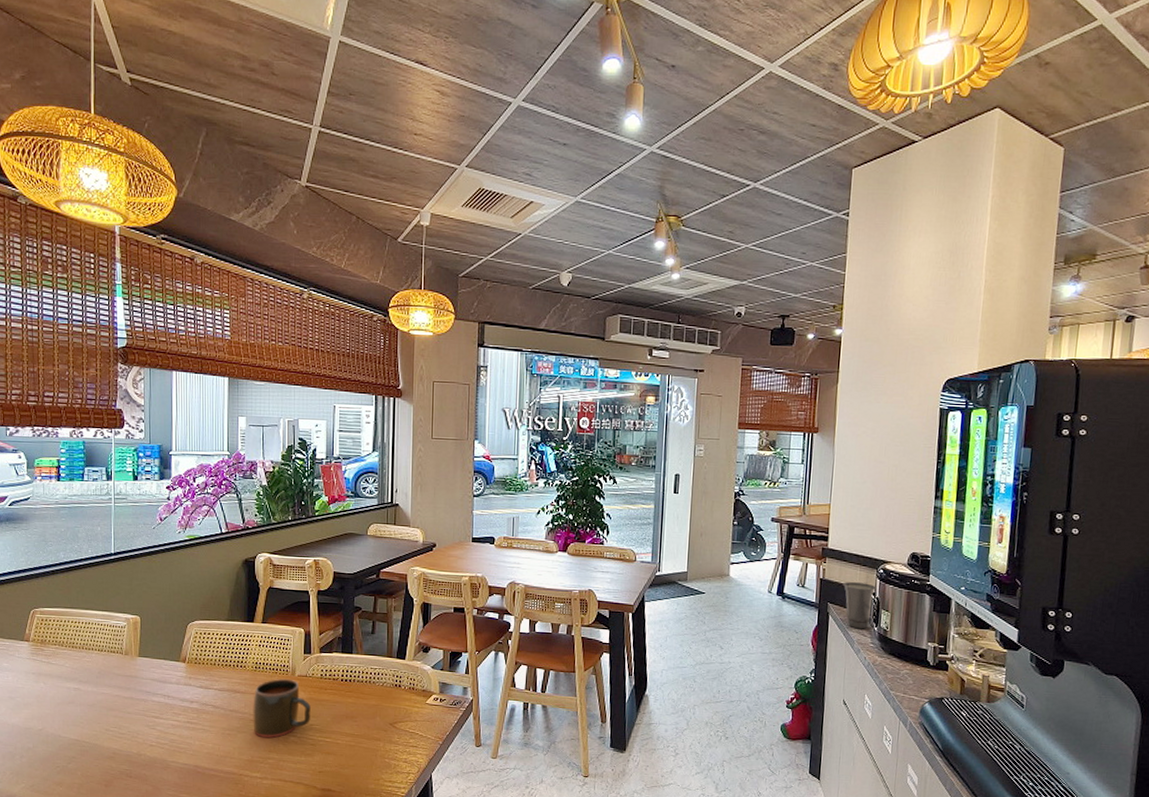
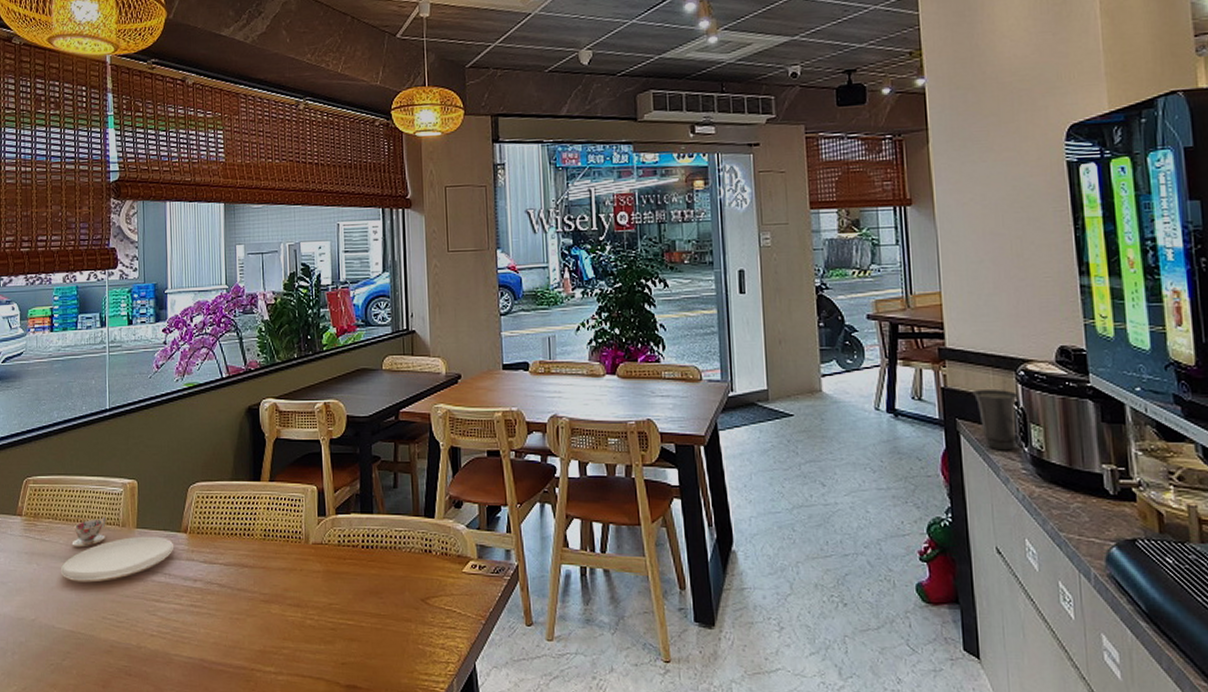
plate: none [66,663,174,701] -> present [60,536,175,583]
teacup: none [77,646,110,671] -> present [71,517,106,548]
mug: present [253,678,311,738] -> none [263,547,329,622]

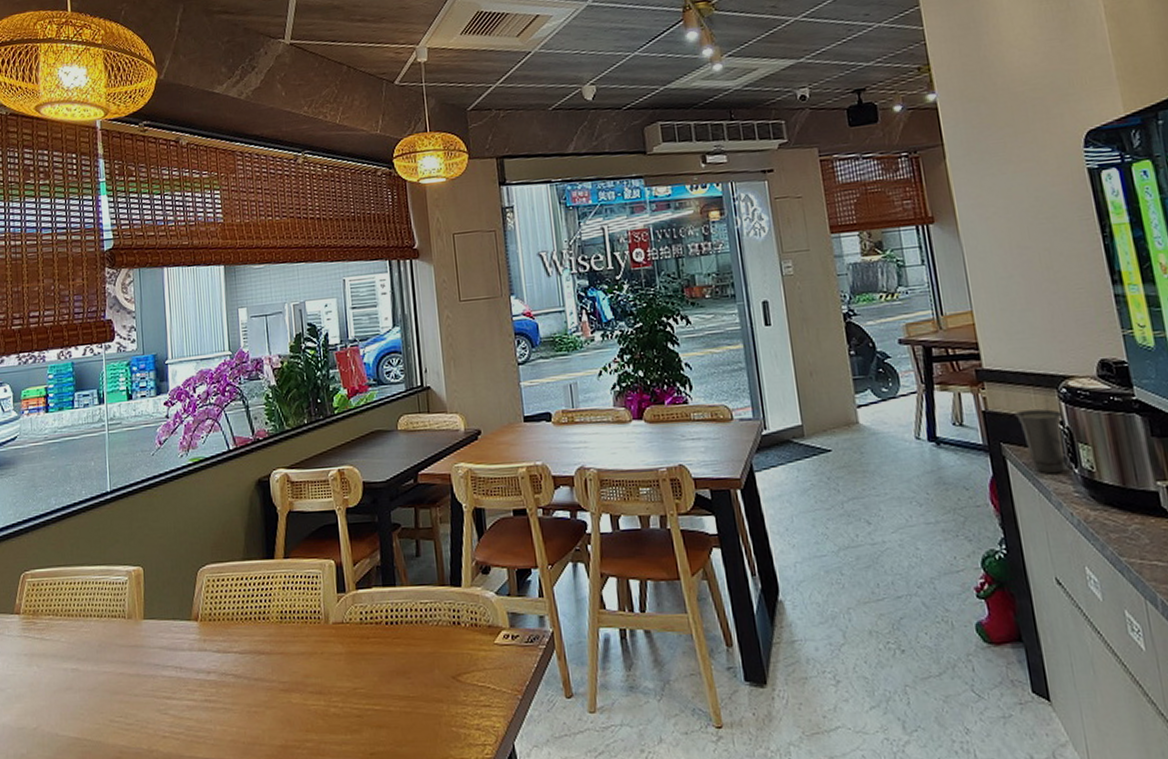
plate: present [60,536,175,583] -> none [62,626,185,683]
teacup: present [71,517,106,548] -> none [74,609,111,645]

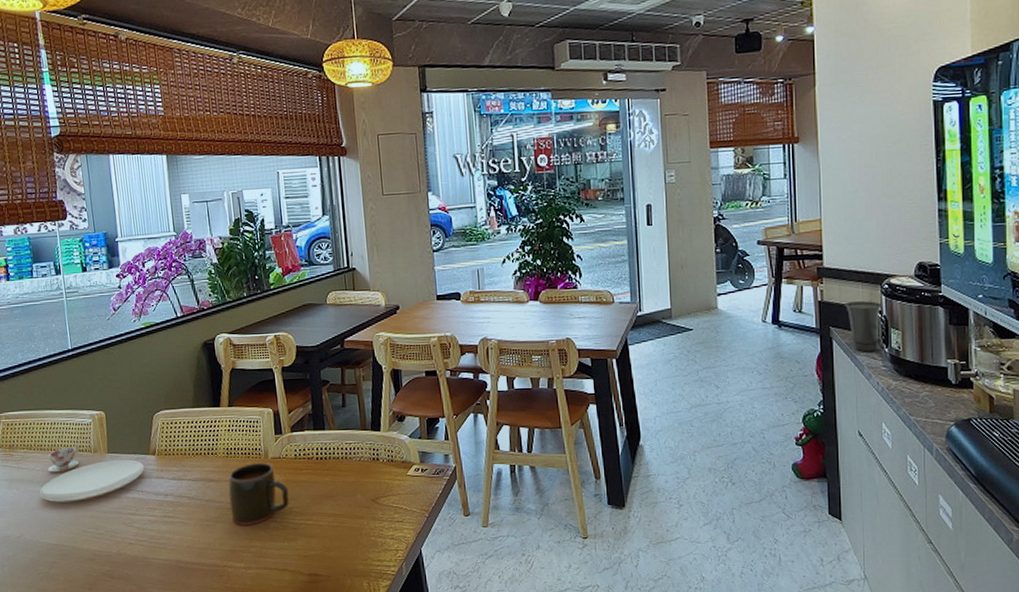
plate: none [62,626,185,683] -> present [39,459,145,503]
teacup: none [74,609,111,645] -> present [47,445,79,473]
mug: none [281,628,353,712] -> present [228,462,289,525]

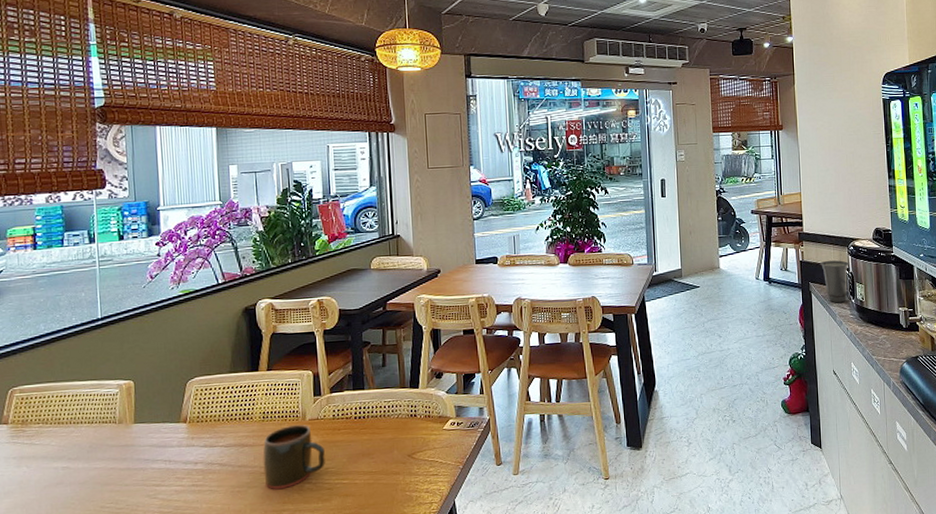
plate: present [39,459,145,503] -> none [53,428,174,479]
teacup: present [47,445,79,473] -> none [65,417,102,447]

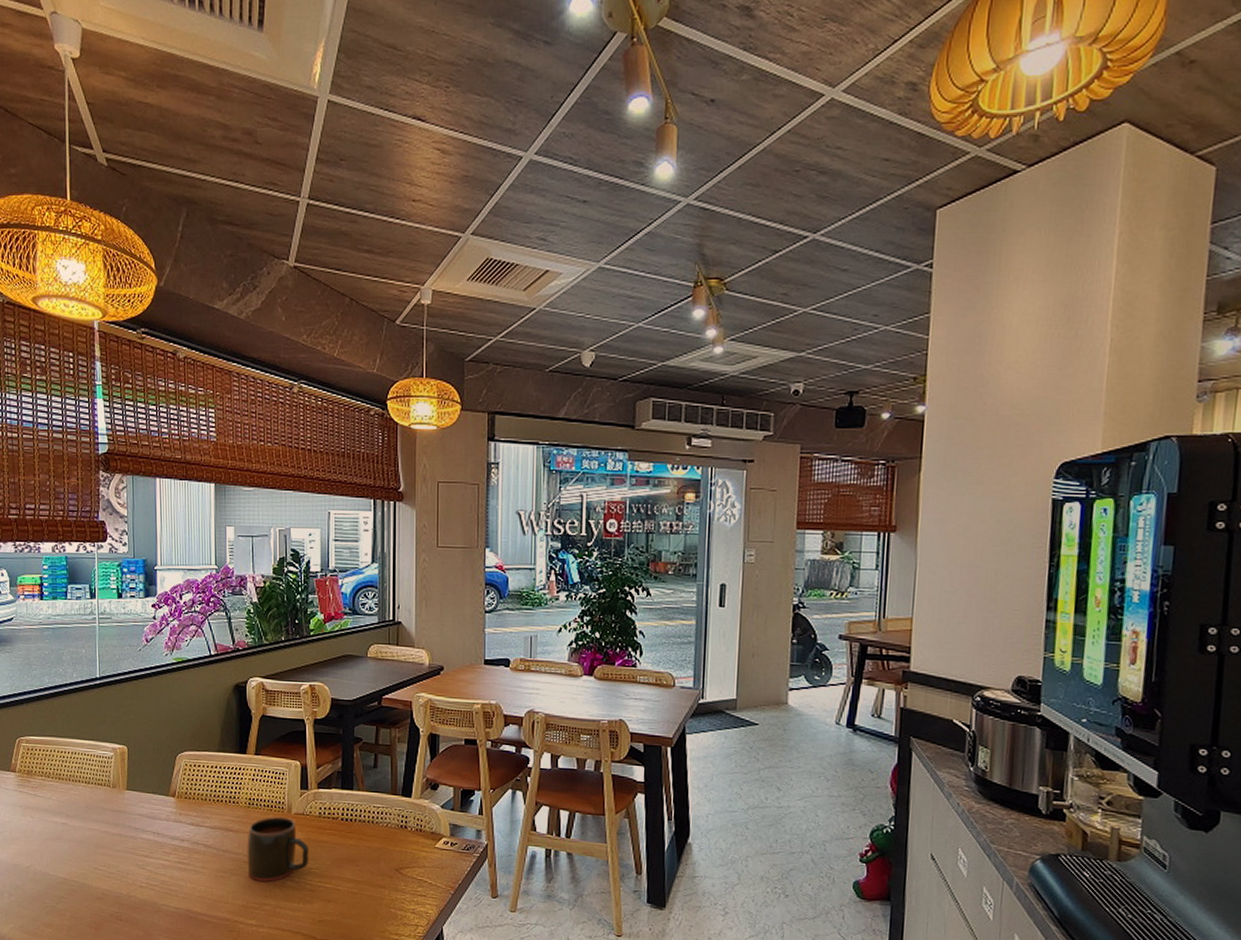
cup: present [820,260,849,303] -> none [929,712,972,769]

